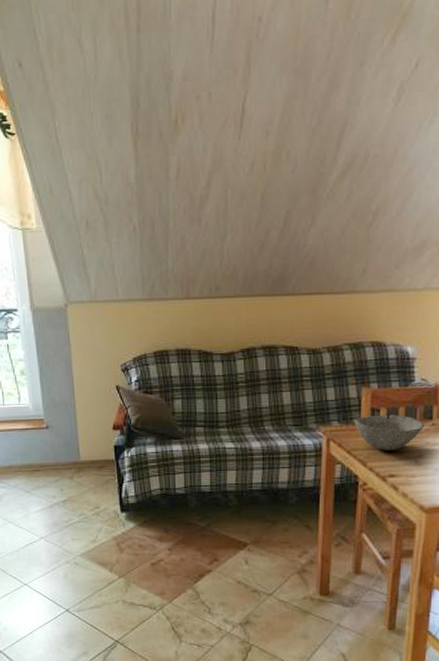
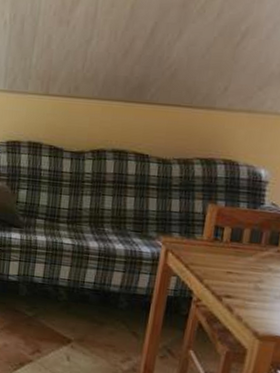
bowl: present [354,414,424,450] -> none [196,232,269,271]

